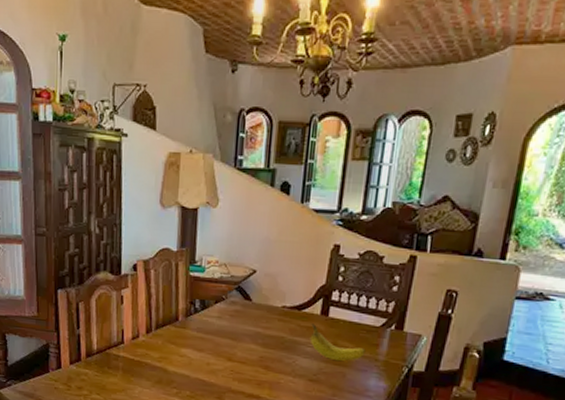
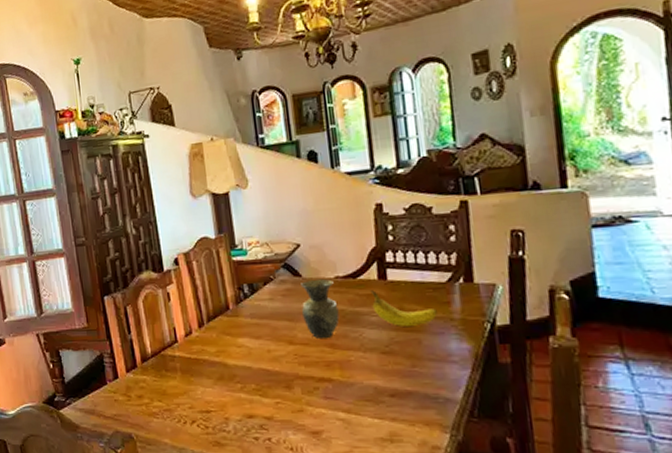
vase: none [245,305,280,360] -> present [301,278,340,338]

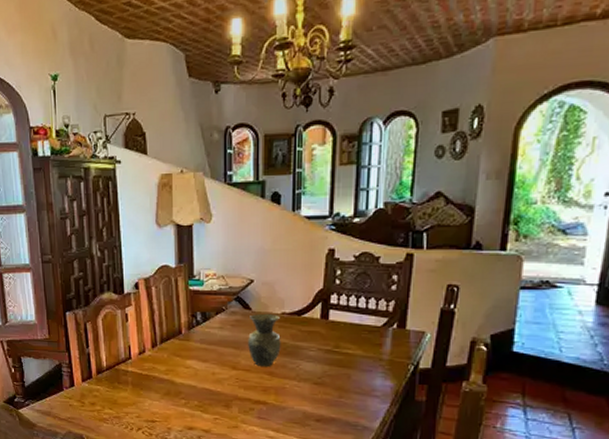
fruit: present [370,290,437,326] -> none [312,328,369,362]

